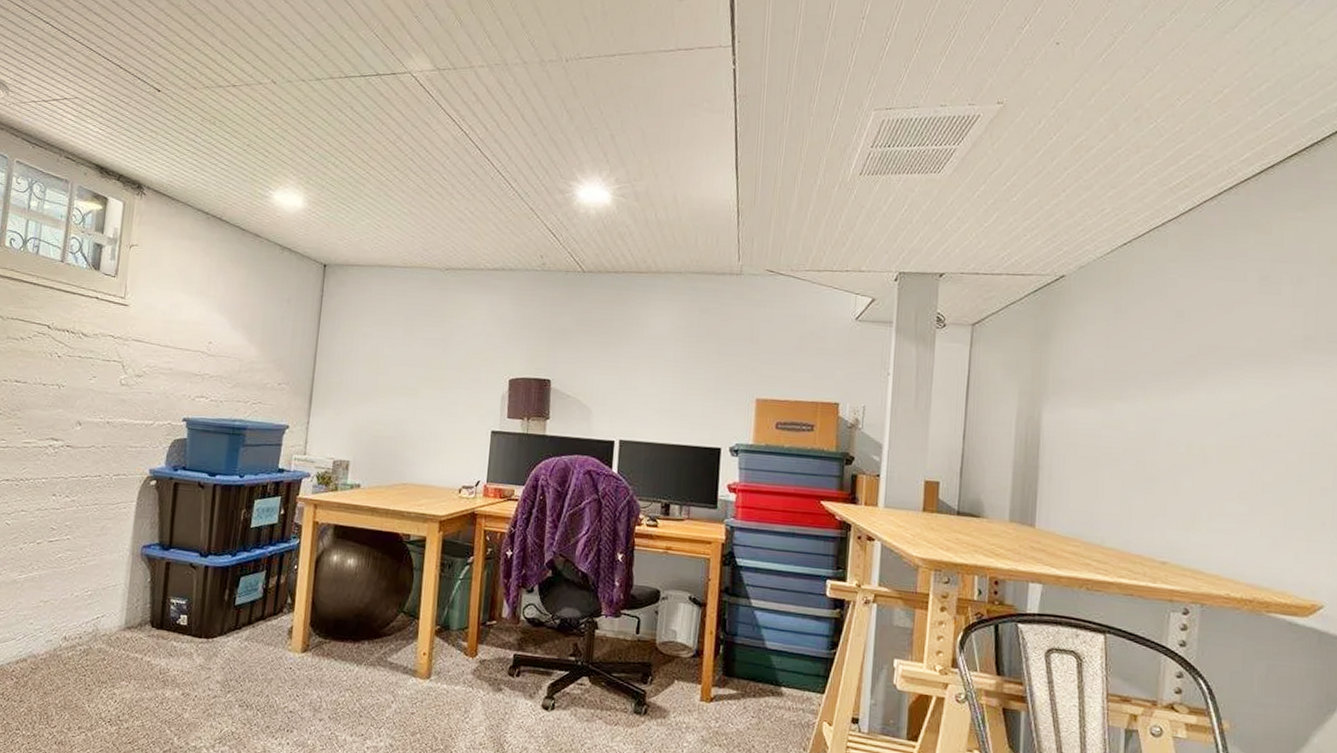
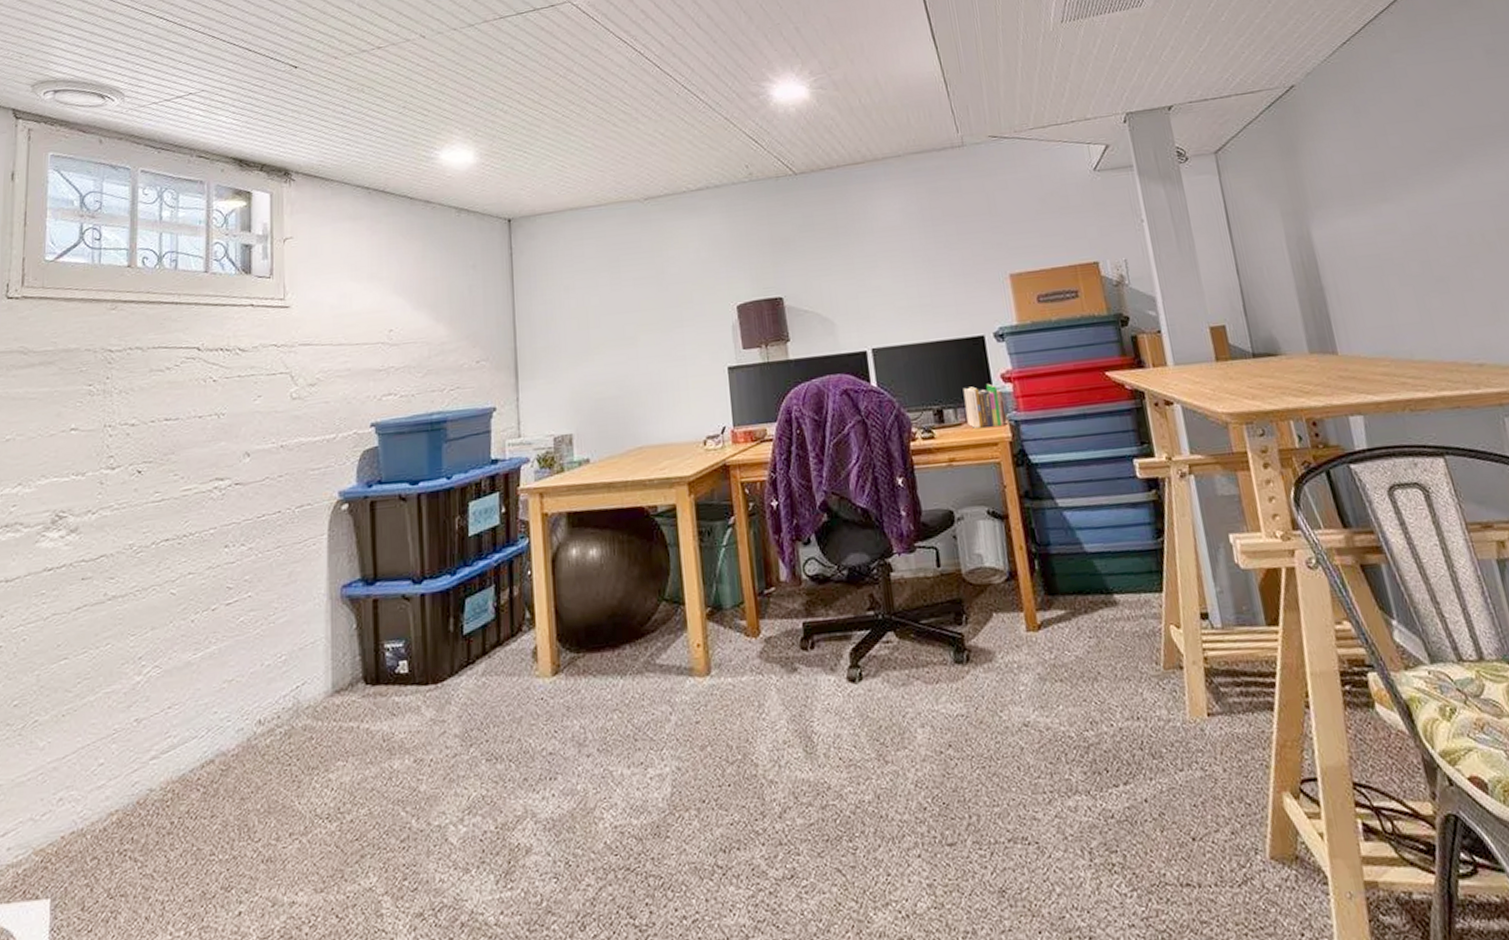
books: none [689,489,726,528] -> present [963,383,1006,428]

